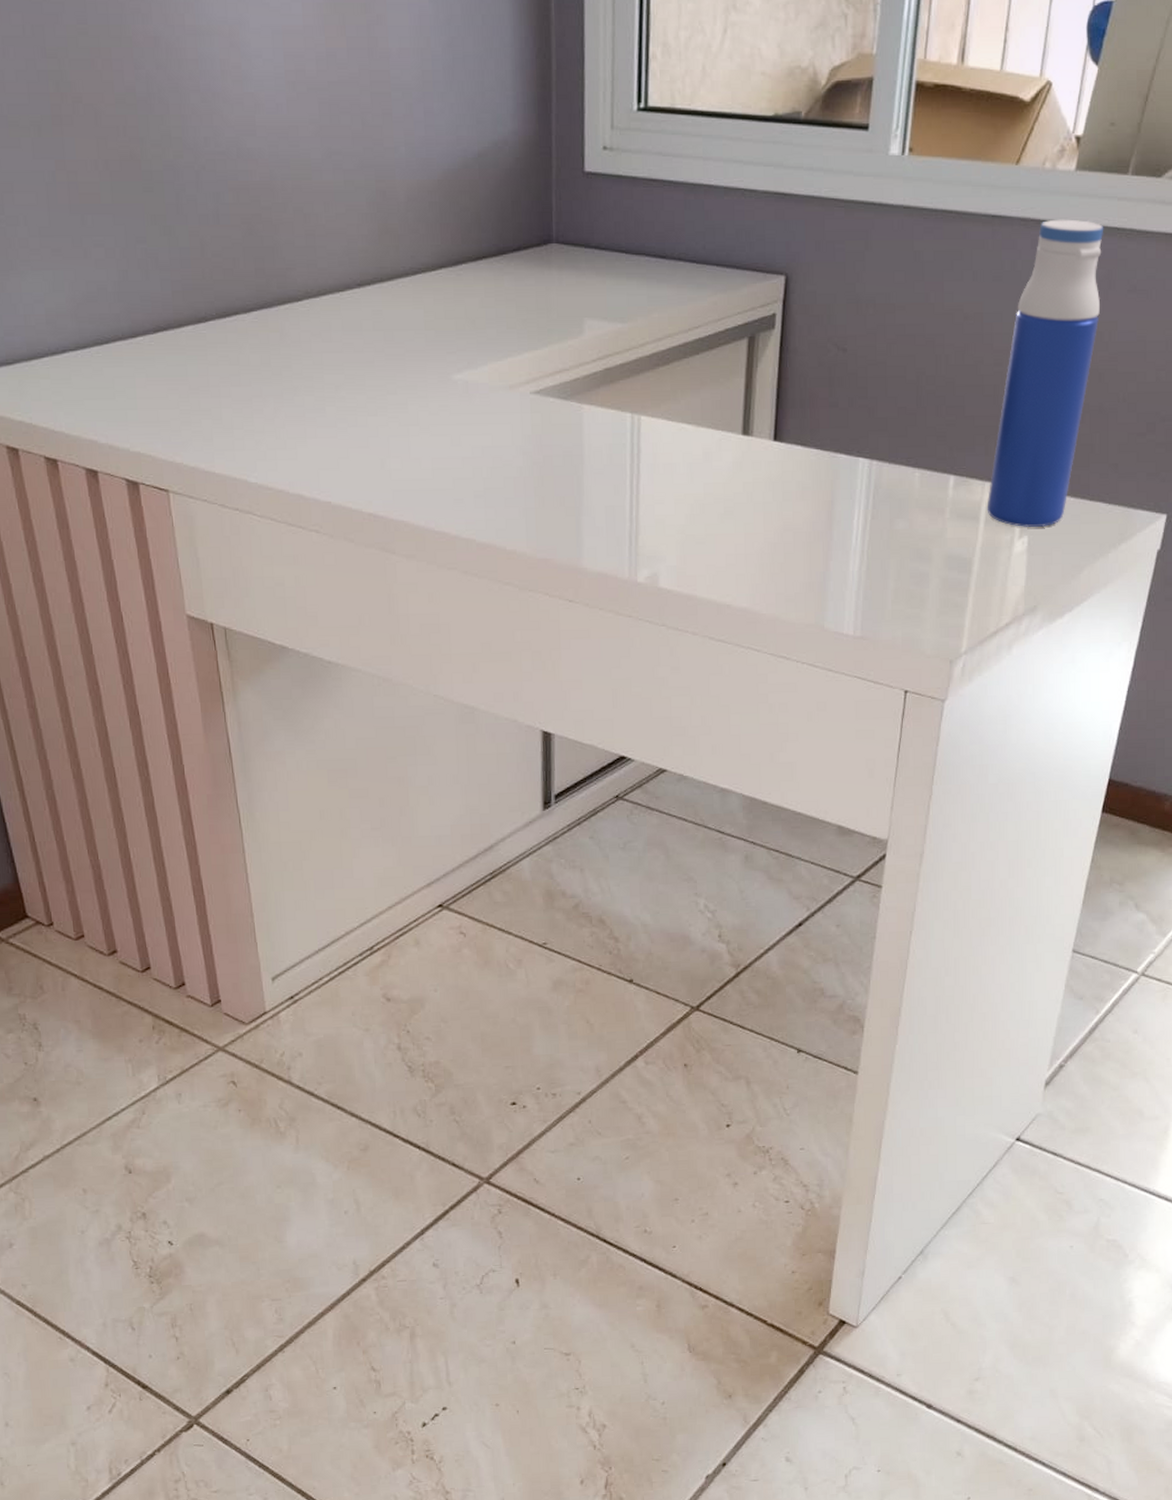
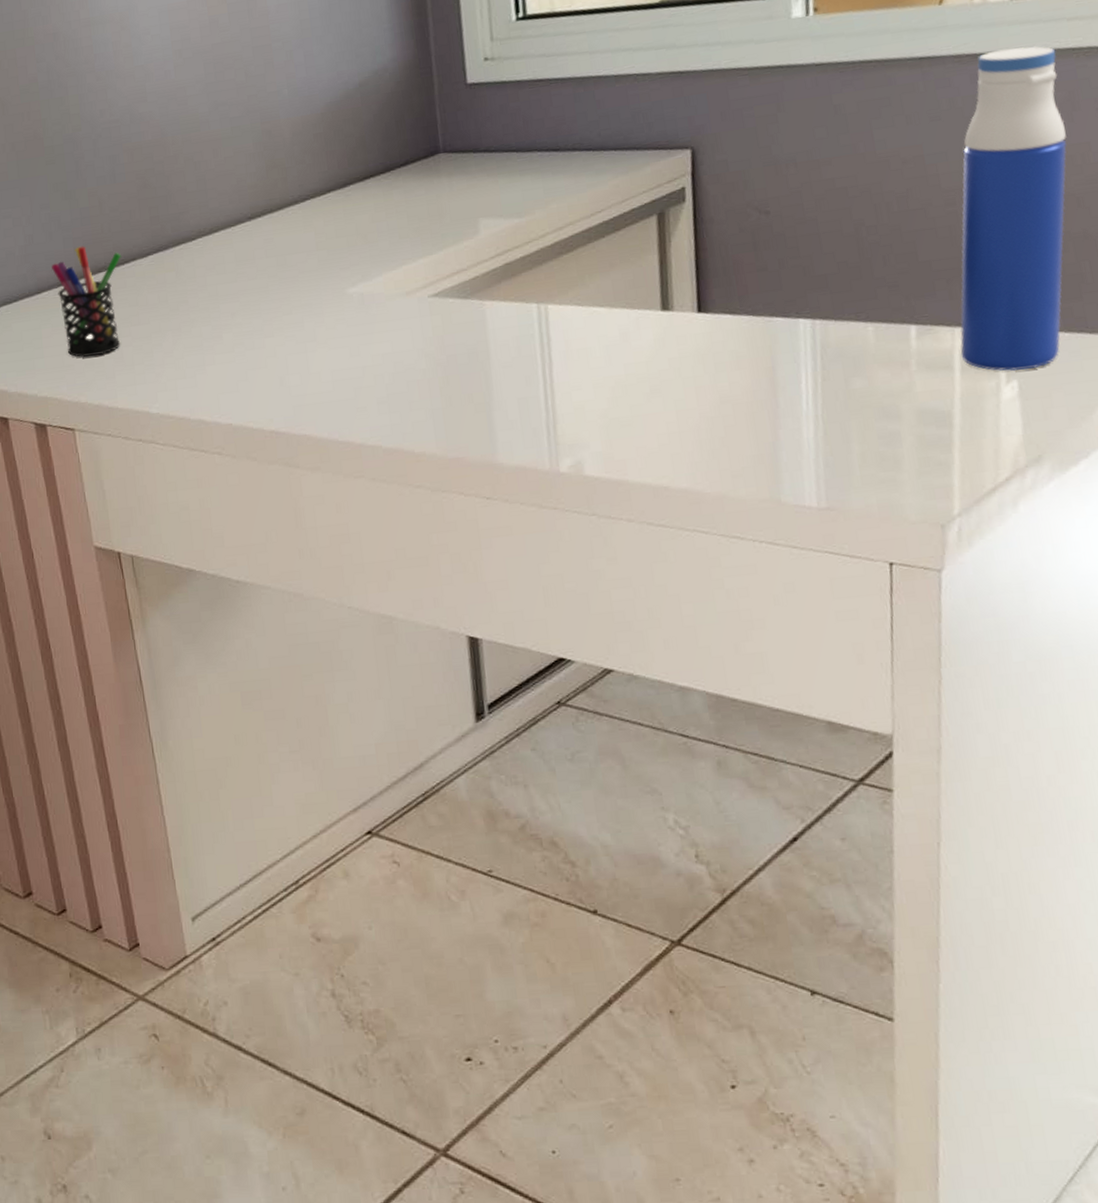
pen holder: none [147,291,223,415] -> present [51,246,121,357]

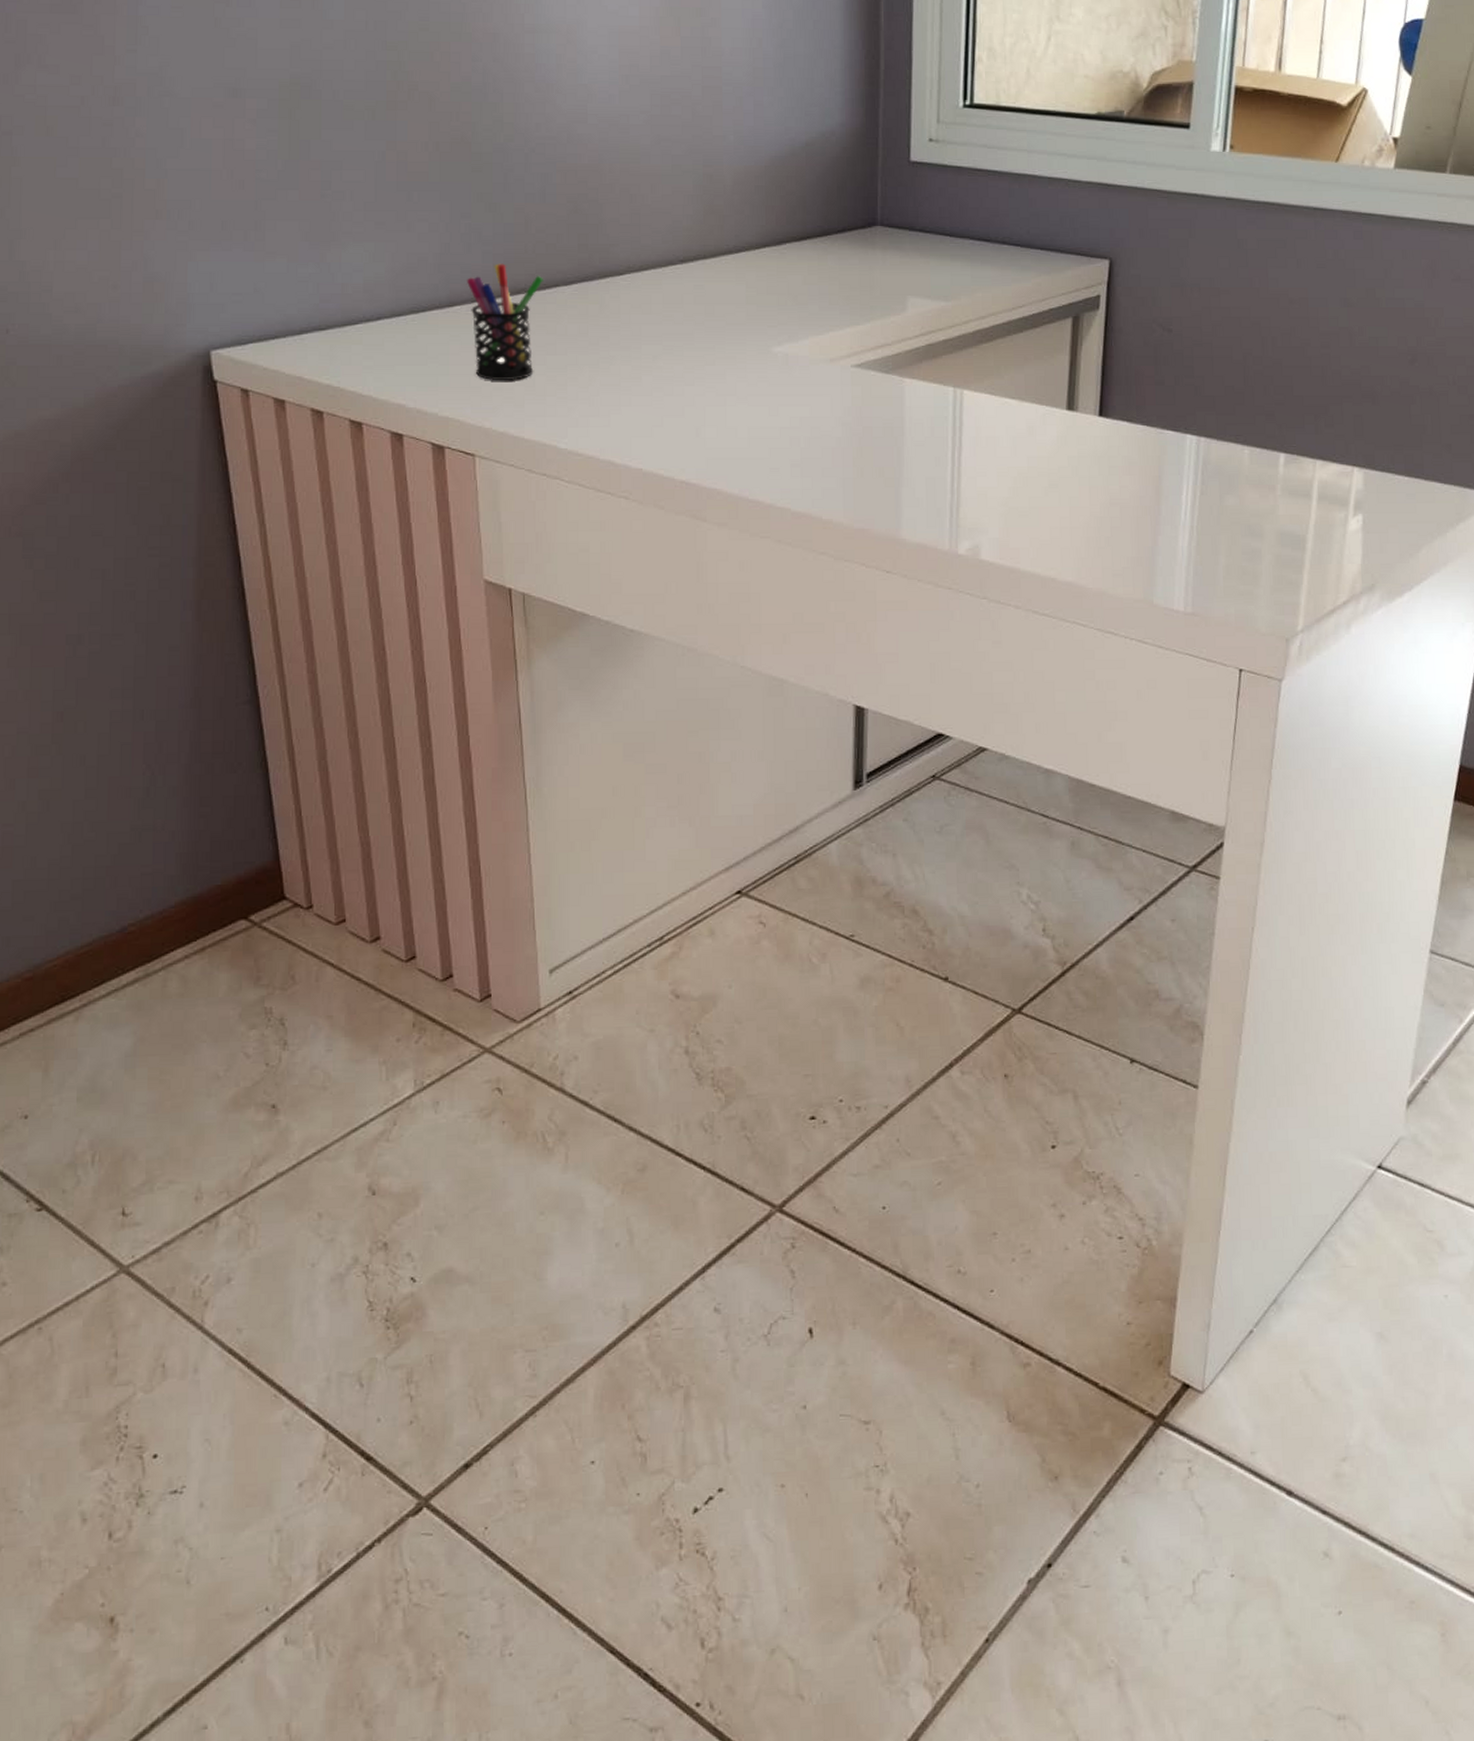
water bottle: present [960,46,1067,371] -> none [1319,212,1425,505]

